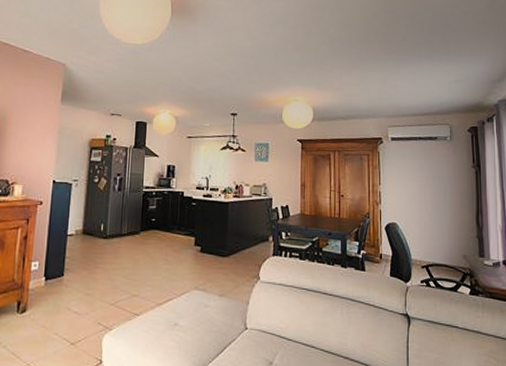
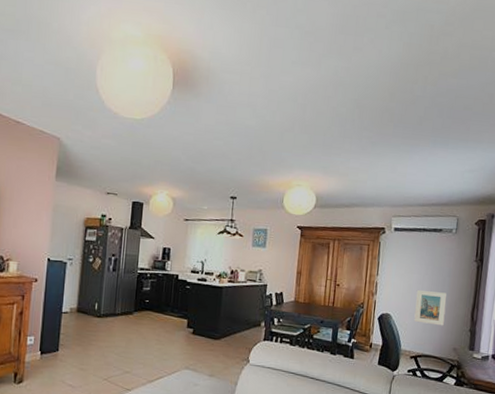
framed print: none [420,198,451,233] -> present [414,290,447,326]

